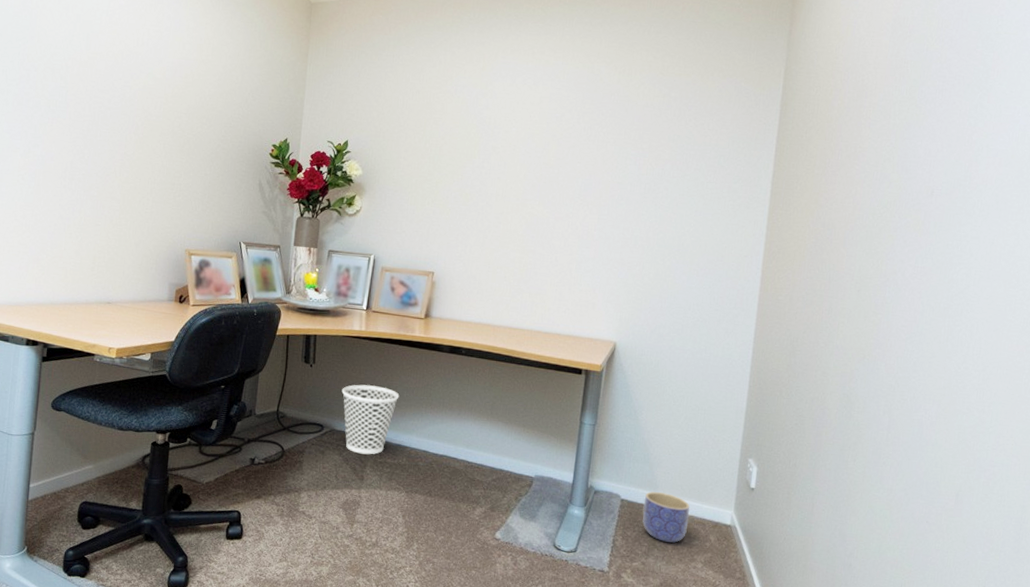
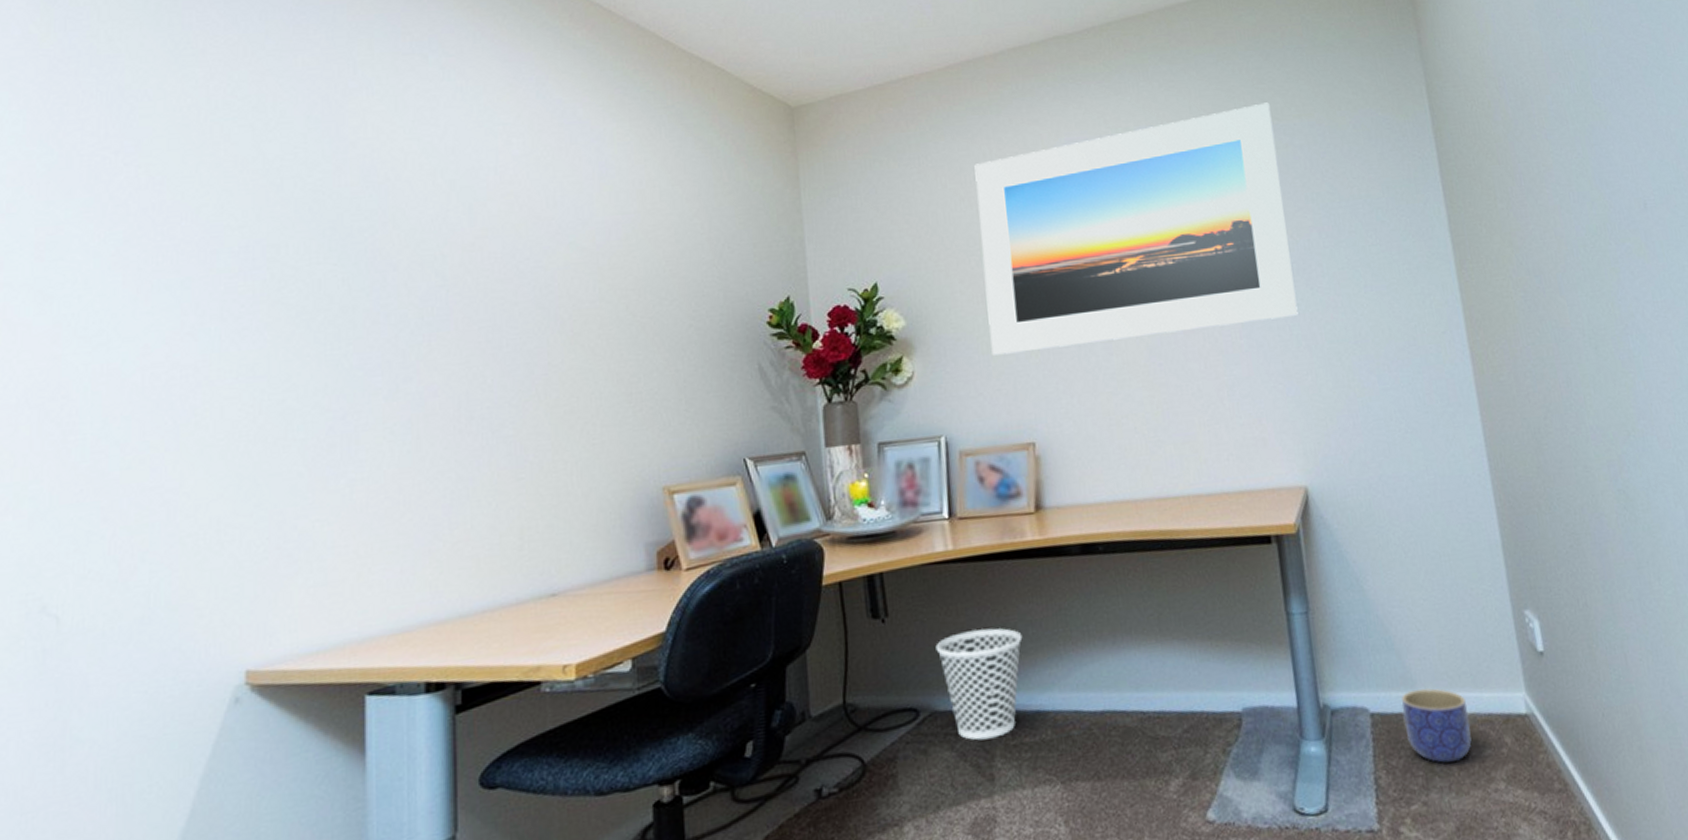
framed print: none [417,59,660,223] -> present [974,102,1298,356]

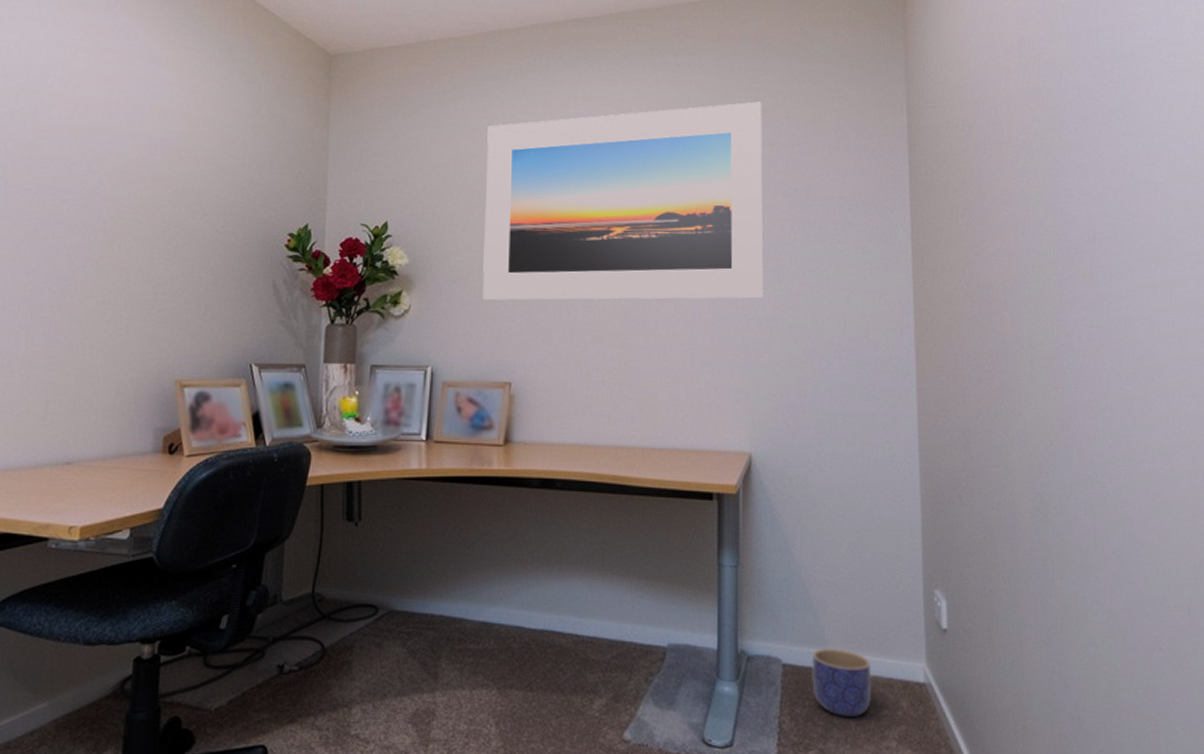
wastebasket: present [935,628,1023,740] -> none [400,543,479,641]

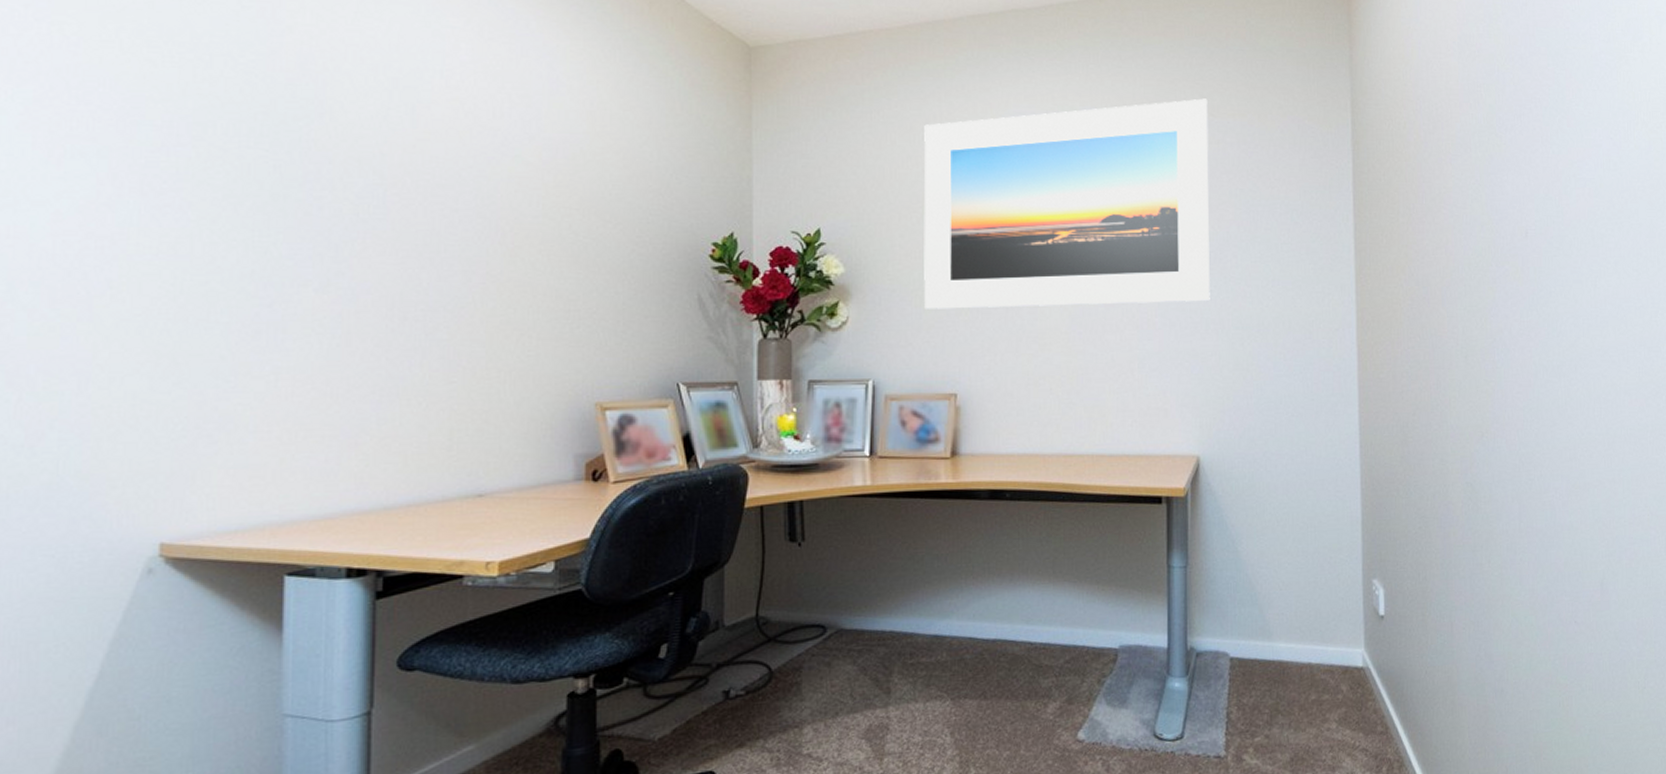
planter: present [811,649,872,717] -> none [1258,640,1314,704]

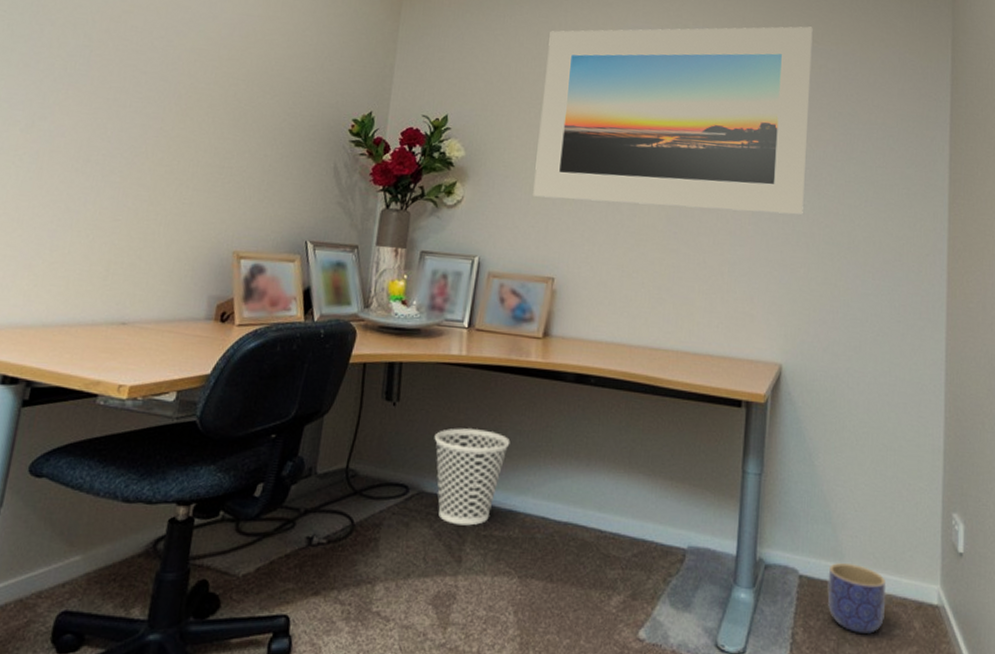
wastebasket: none [847,559,928,658] -> present [434,428,511,526]
planter: none [1258,640,1314,704] -> present [827,563,887,634]

